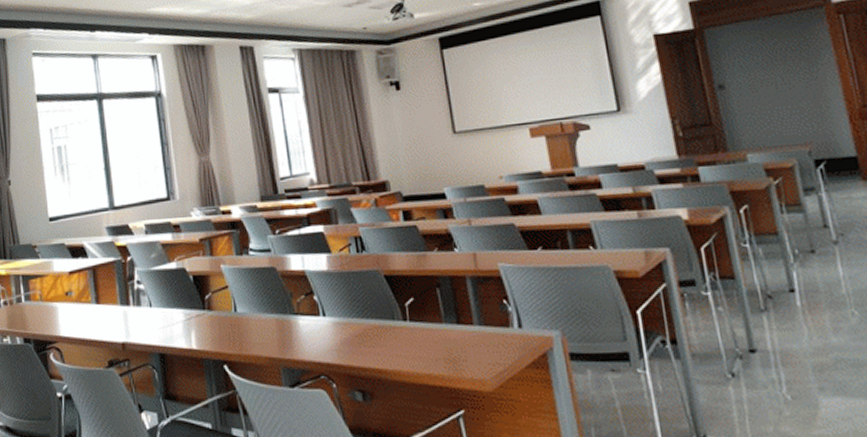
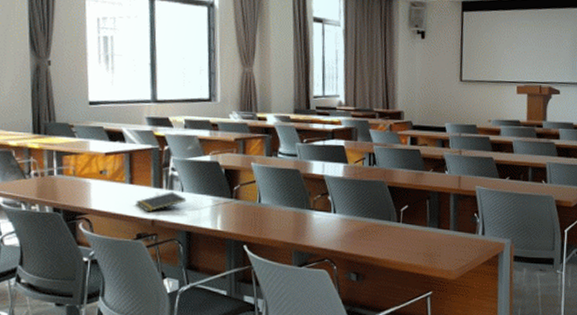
notepad: none [104,308,156,335] -> present [136,192,187,212]

